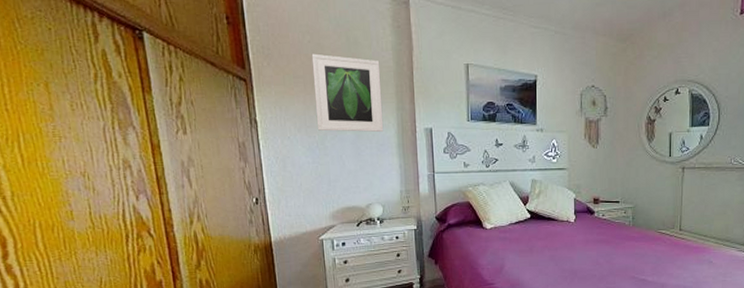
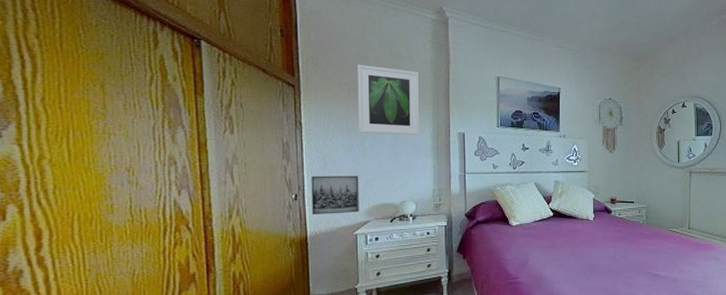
wall art: none [271,177,324,219] -> present [311,175,359,215]

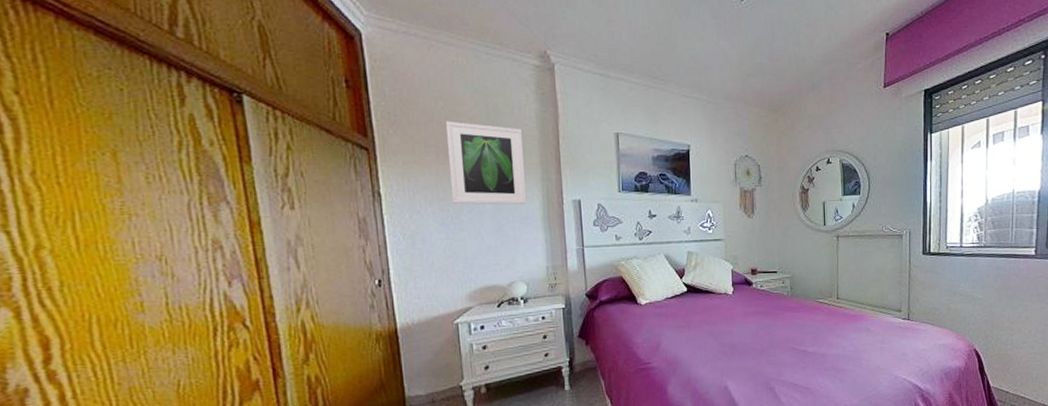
wall art: present [311,175,359,215] -> none [397,254,459,303]

